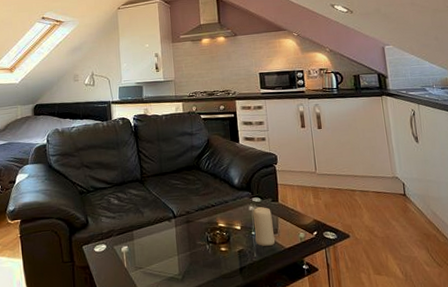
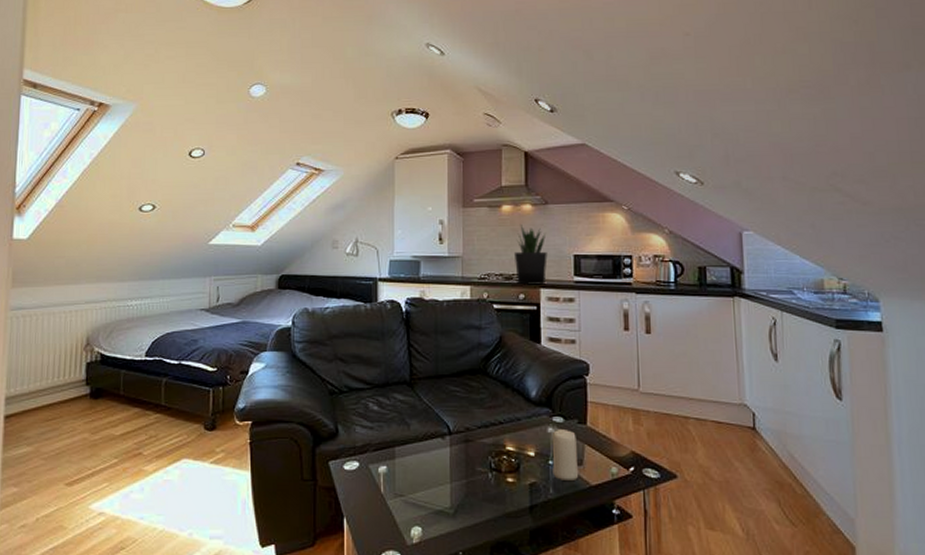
planter: none [213,53,240,99] -> present [513,225,548,285]

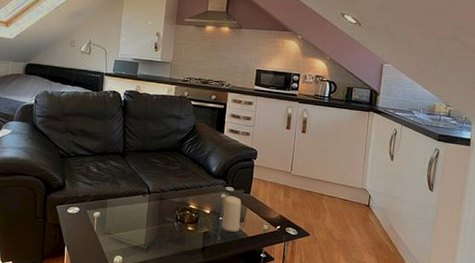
planter: present [513,225,548,285] -> none [211,42,237,90]

